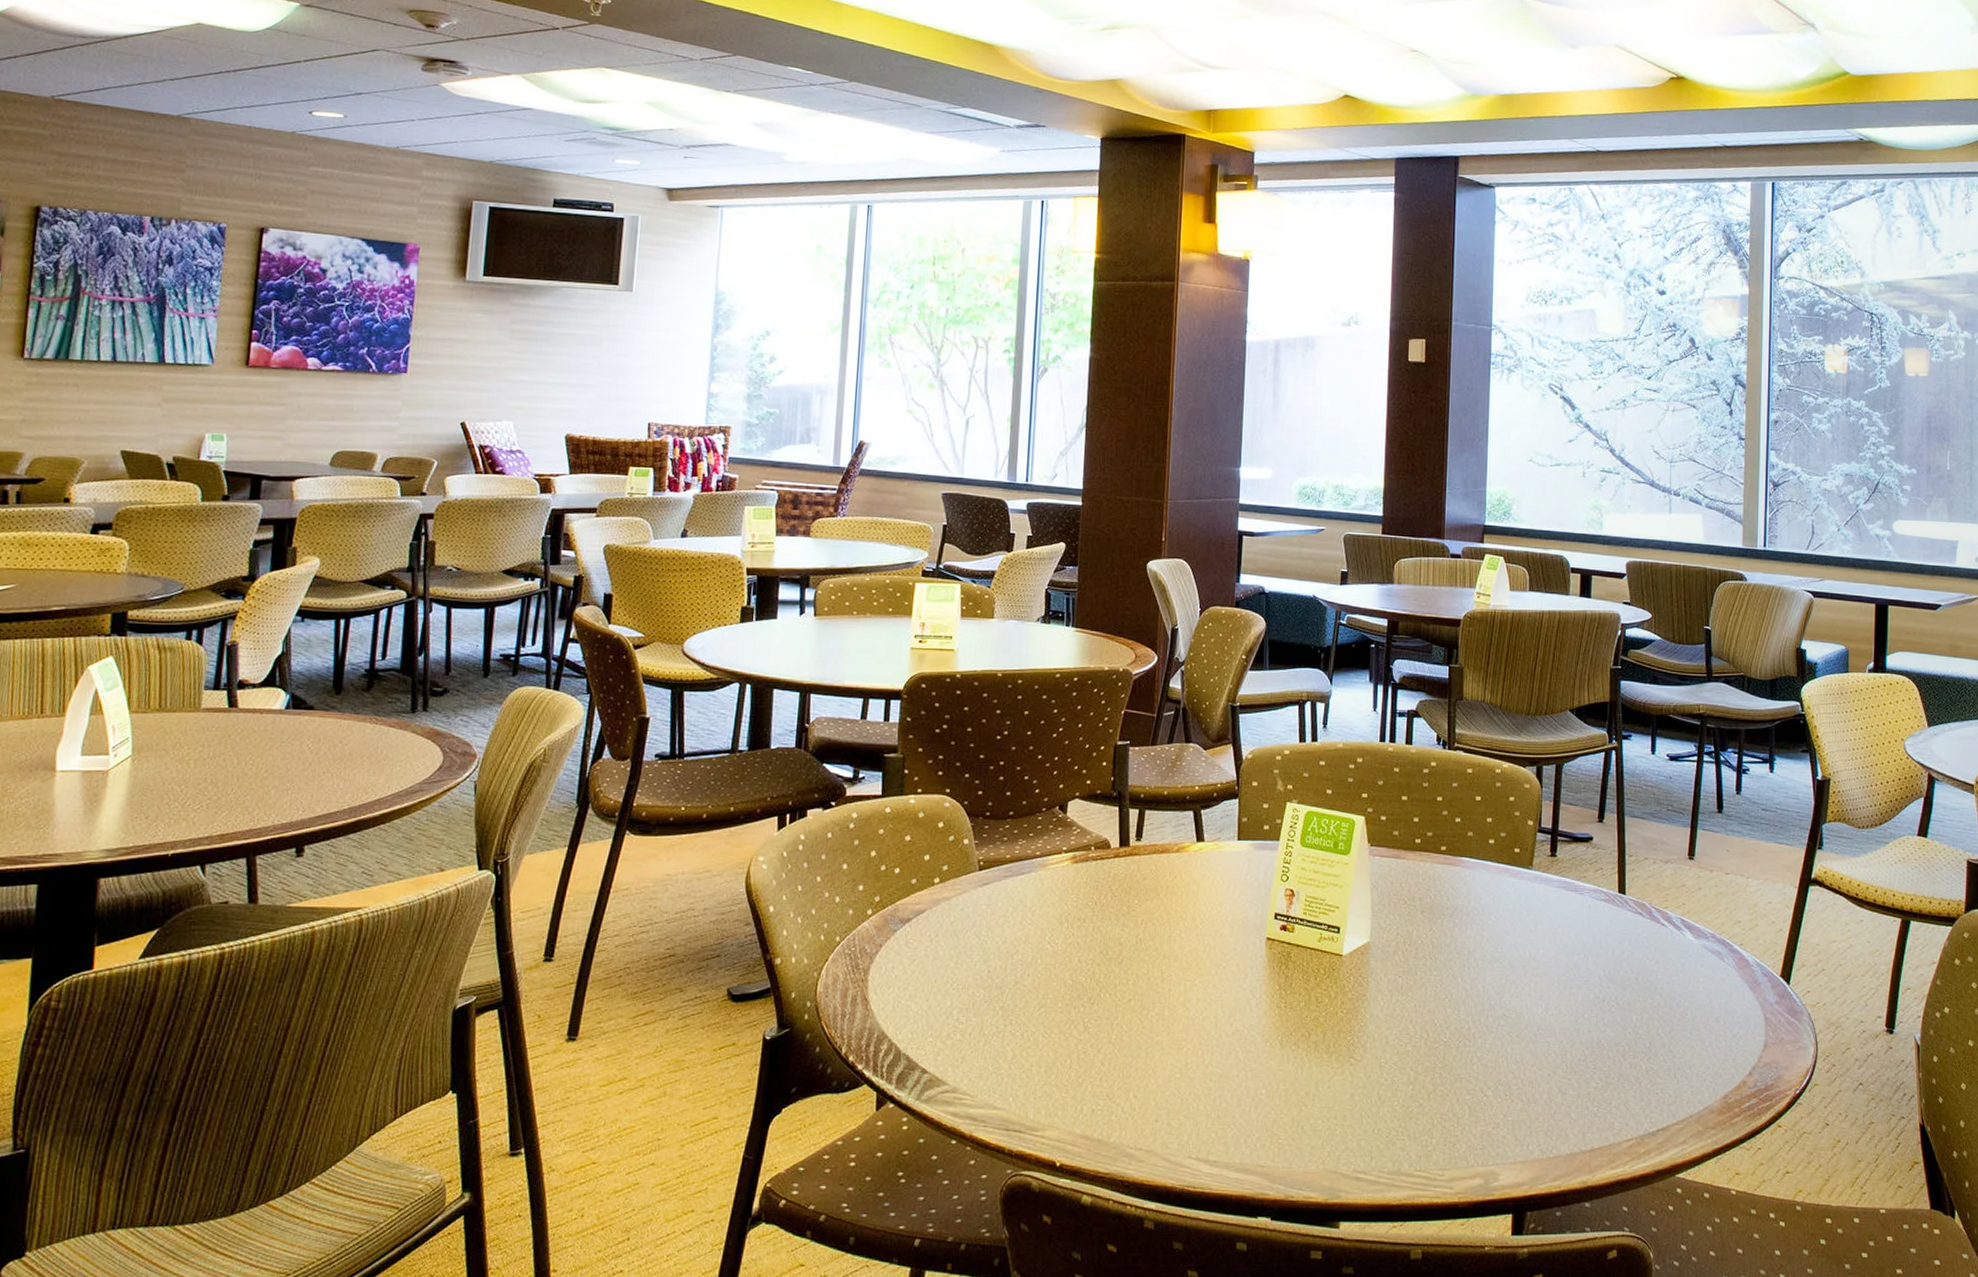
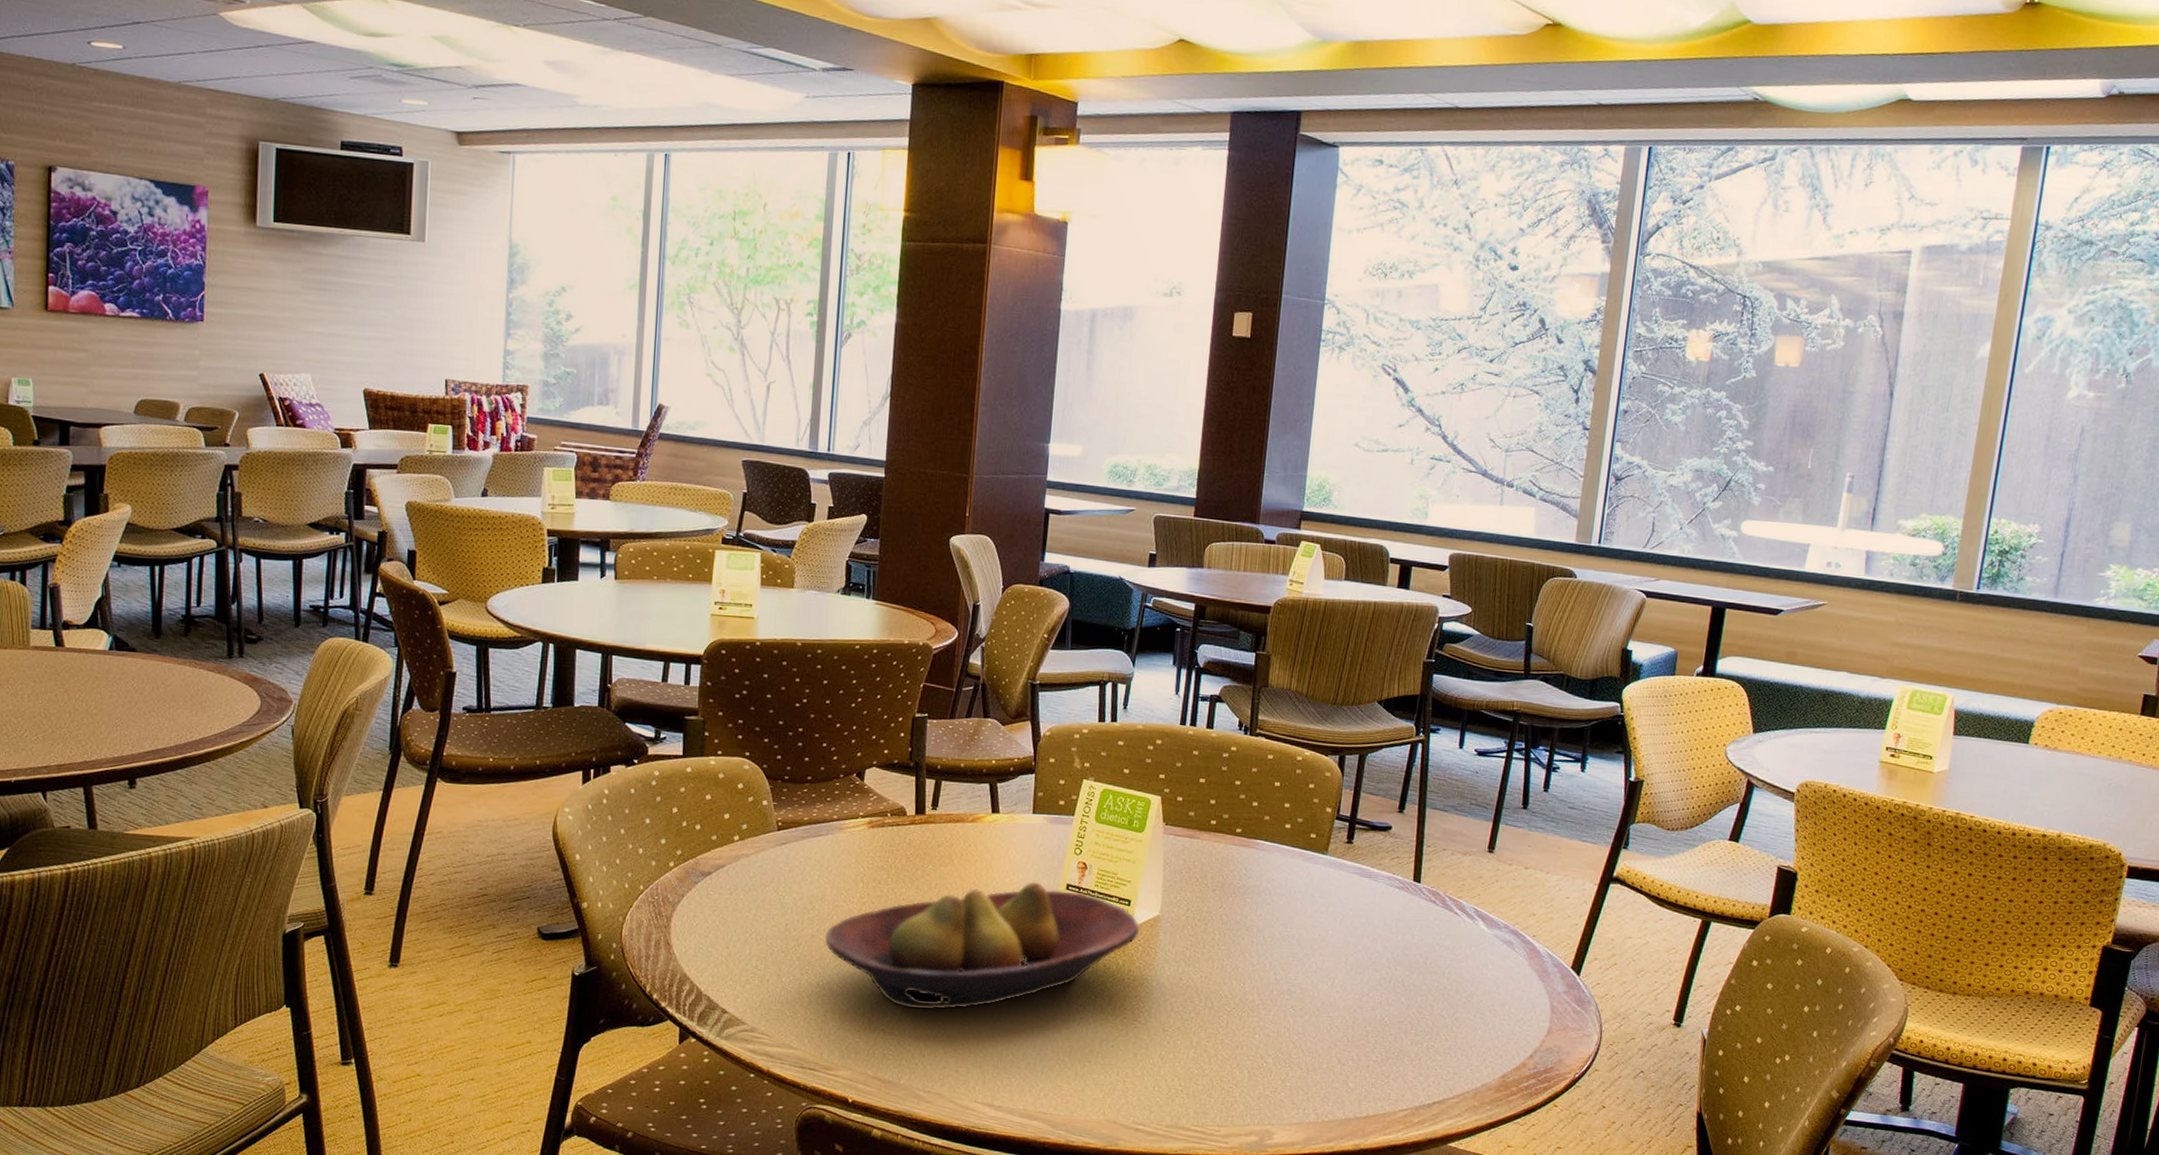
fruit bowl: none [1028,912,1351,1058] -> present [824,882,1140,1010]

